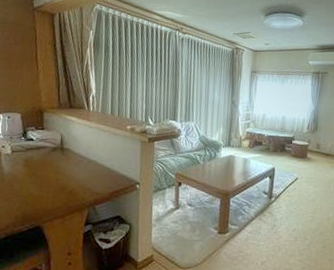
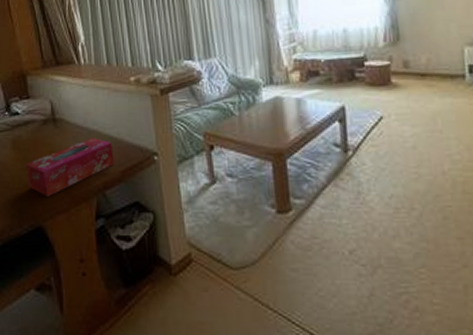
tissue box: none [33,166,106,205] -> present [25,138,114,196]

